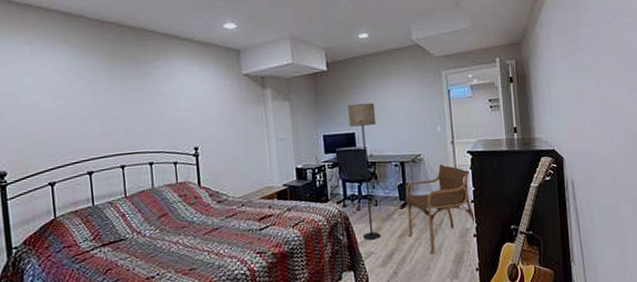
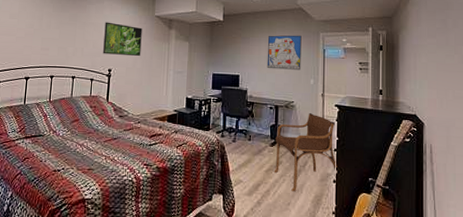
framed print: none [180,89,232,130] -> present [103,22,142,57]
floor lamp: present [348,103,382,240] -> none [235,51,259,170]
wall art: none [382,76,425,121] -> present [267,35,302,70]

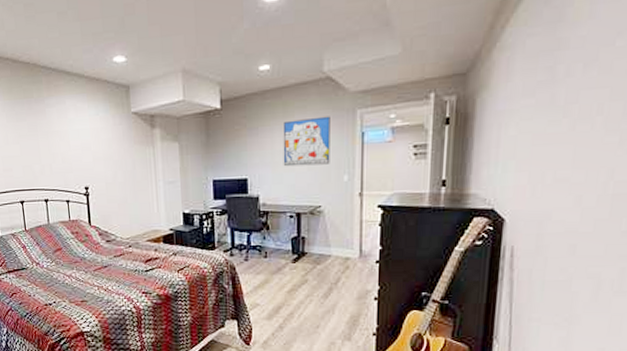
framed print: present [103,22,142,57] -> none [71,127,121,169]
armchair: present [274,112,337,192] -> none [297,218,380,313]

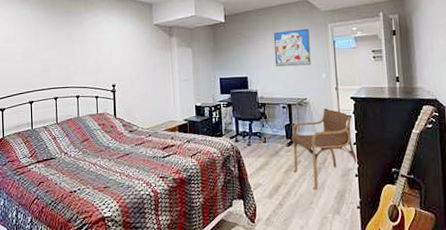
armchair: none [297,218,380,313] -> present [291,107,358,190]

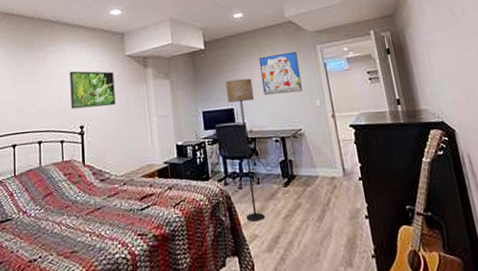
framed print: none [103,36,144,70] -> present [69,71,116,109]
floor lamp: none [242,51,269,173] -> present [225,78,266,222]
armchair: present [291,107,358,190] -> none [288,138,367,239]

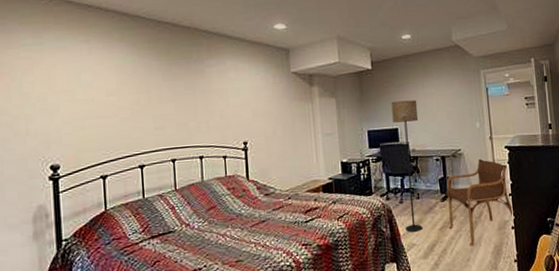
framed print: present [69,71,116,109] -> none [231,86,281,125]
wall art: present [259,51,303,96] -> none [424,75,465,117]
armchair: none [288,138,367,239] -> present [446,158,514,247]

